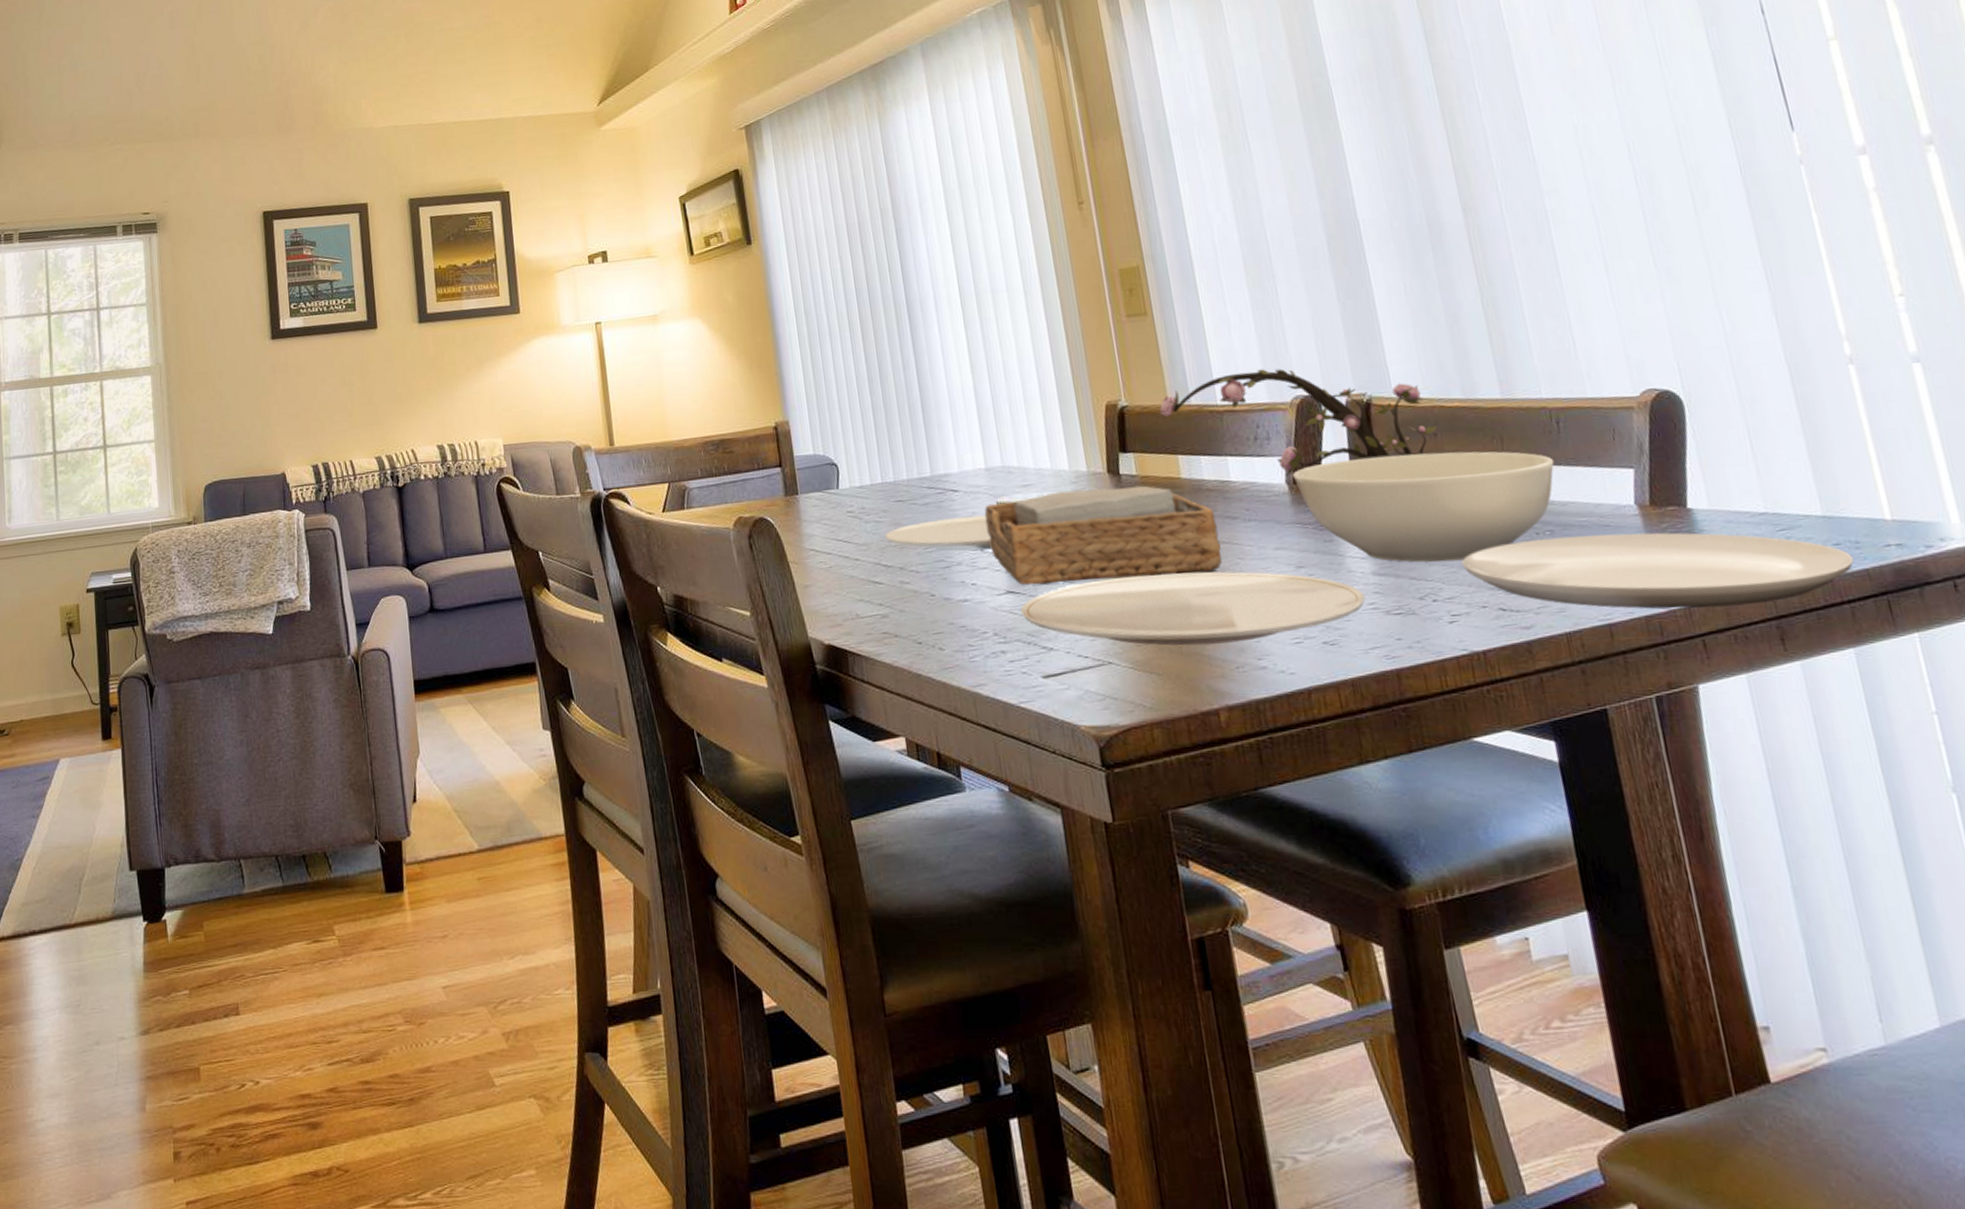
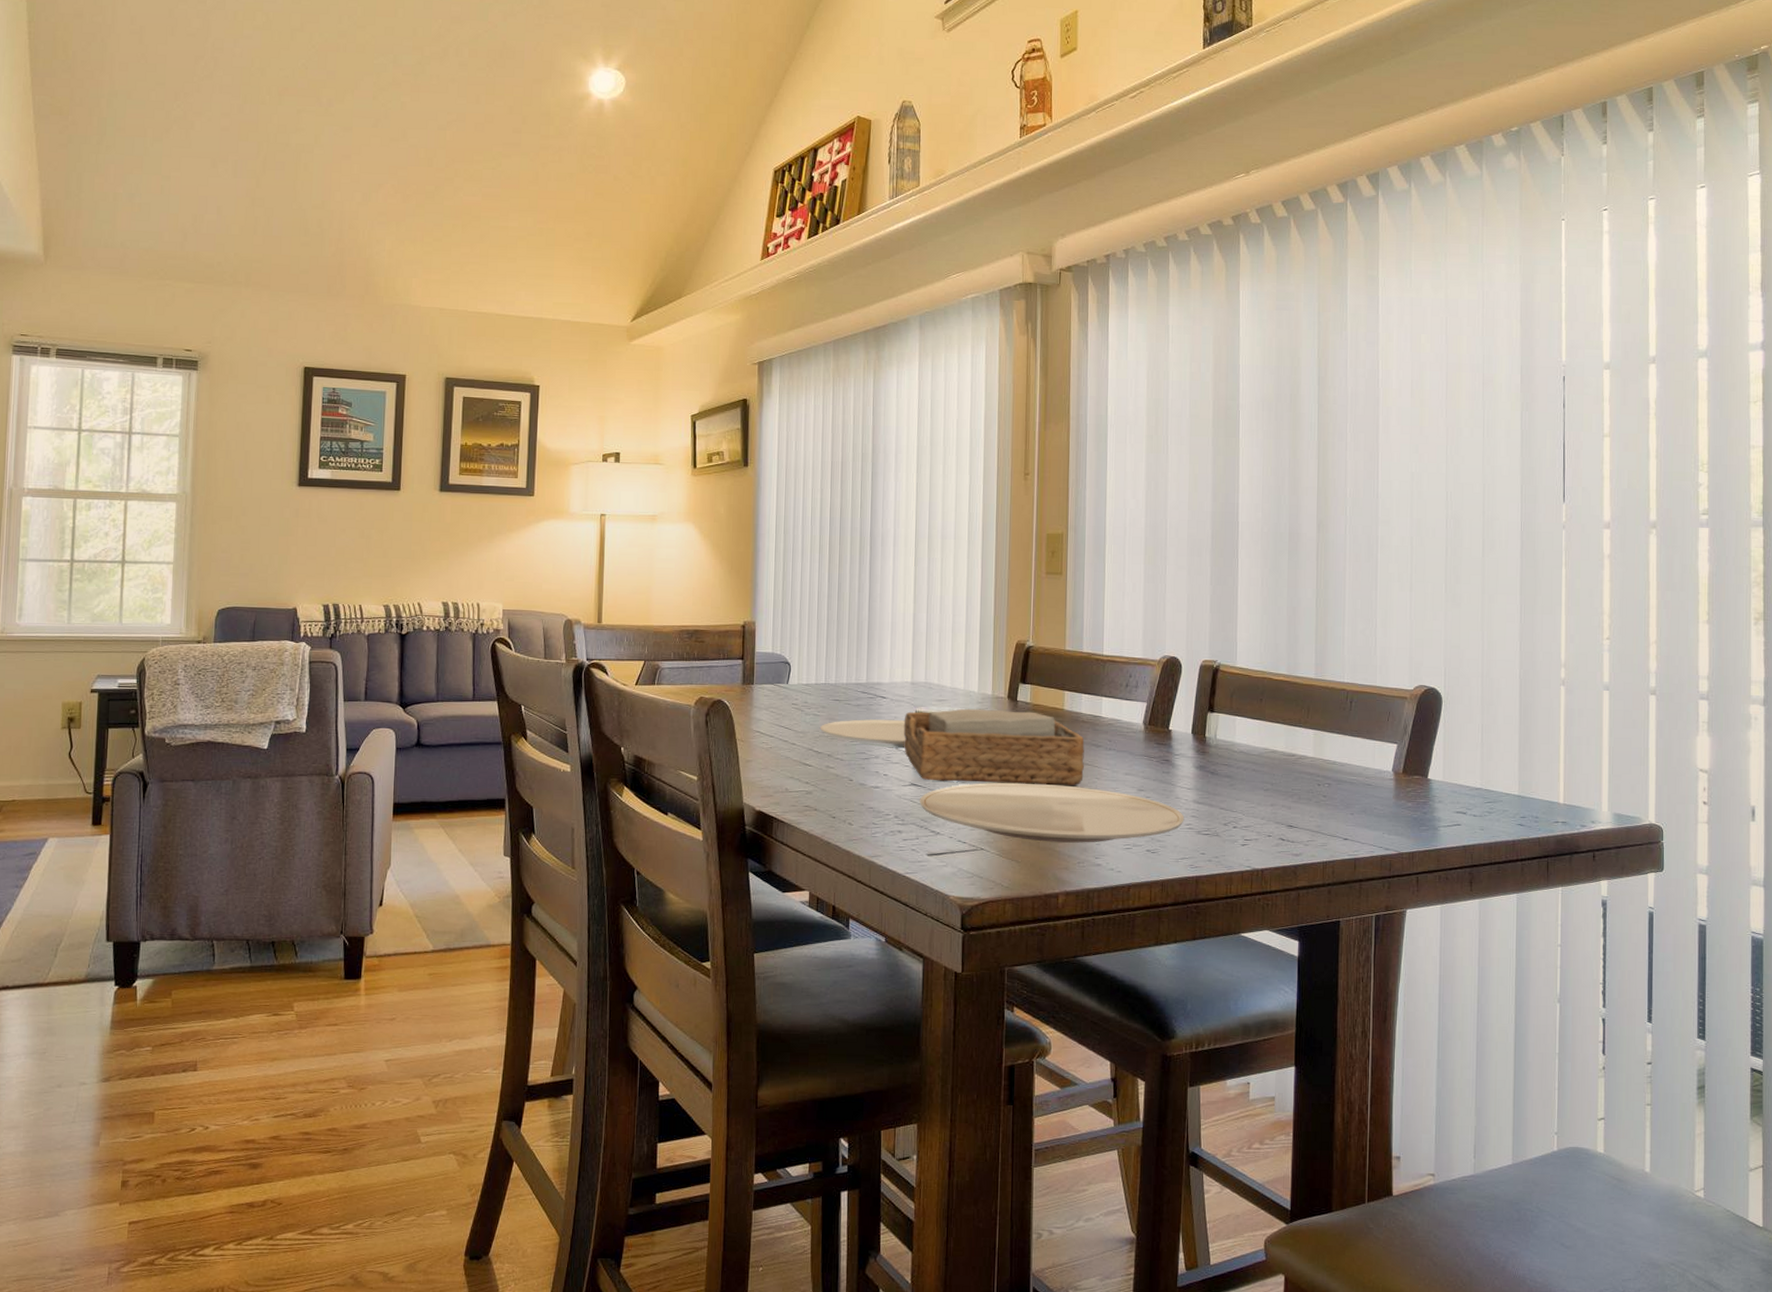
flower arrangement: present [1158,369,1438,477] -> none [1057,631,1264,718]
bowl: present [1292,451,1554,563] -> none [1149,711,1342,799]
plate: present [1461,532,1854,609] -> none [1260,789,1532,855]

